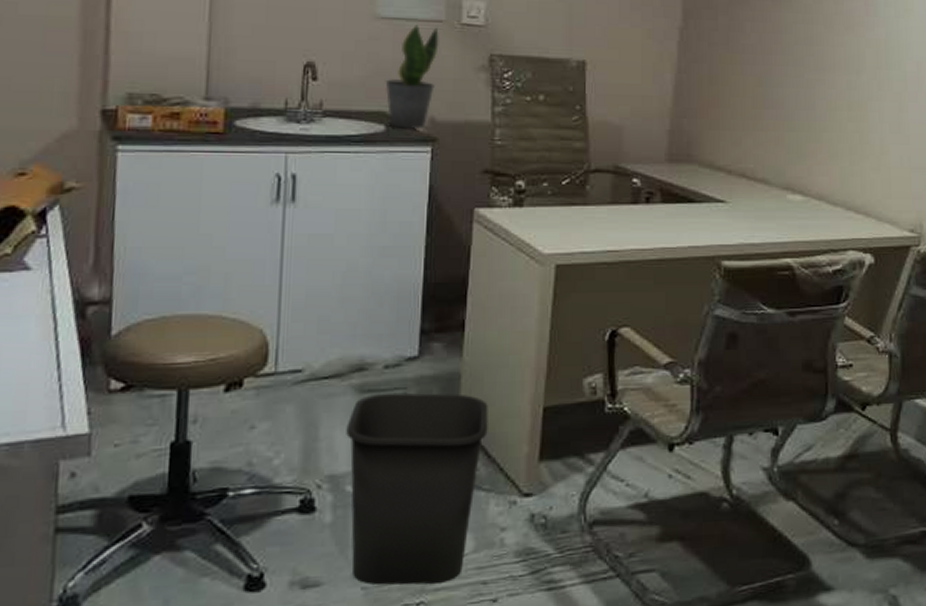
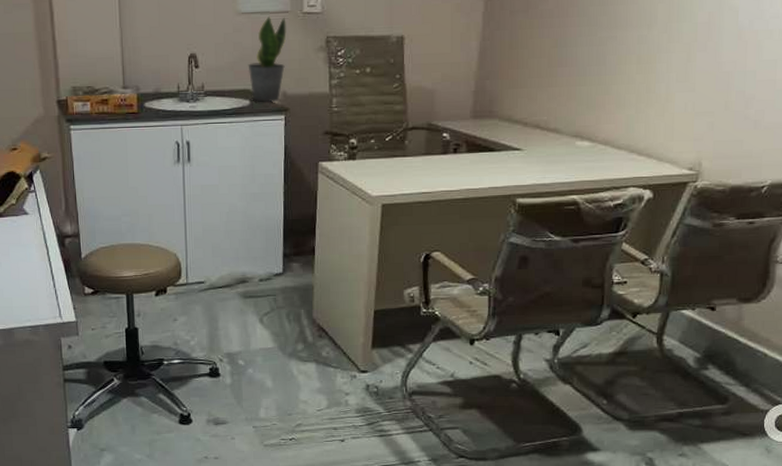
waste bin: present [346,392,488,585] -> none [236,298,334,427]

